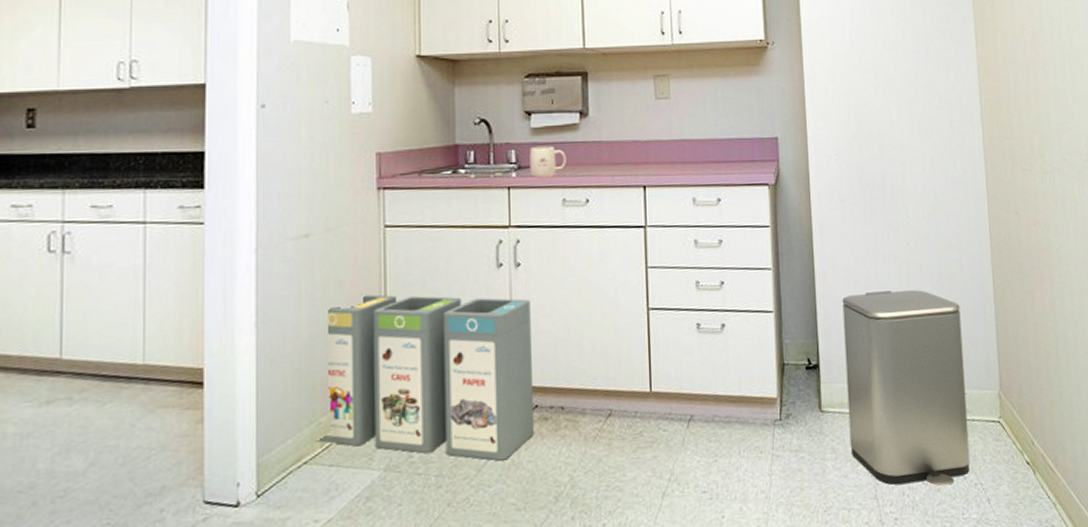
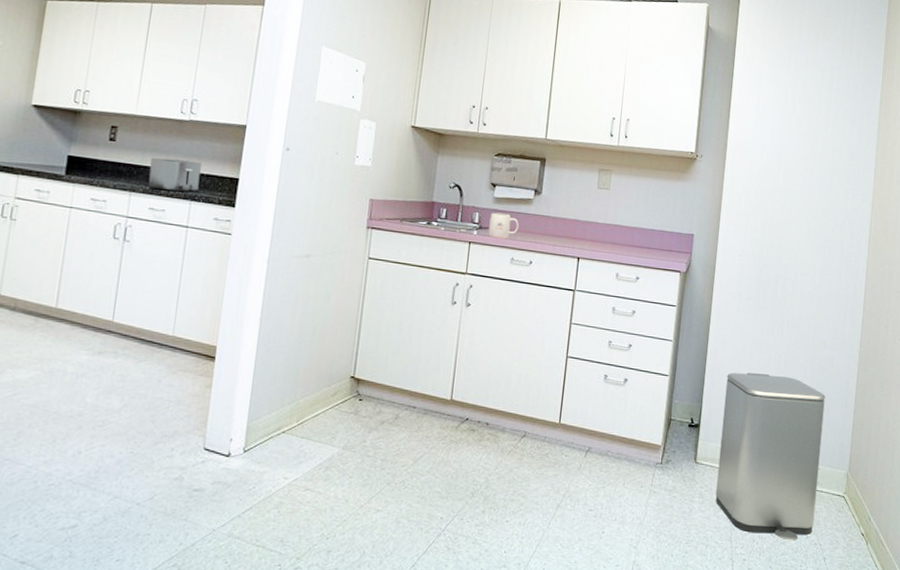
toaster: none [84,138,155,181] -> present [148,157,202,193]
recycling bin: present [314,294,533,461] -> none [292,308,474,457]

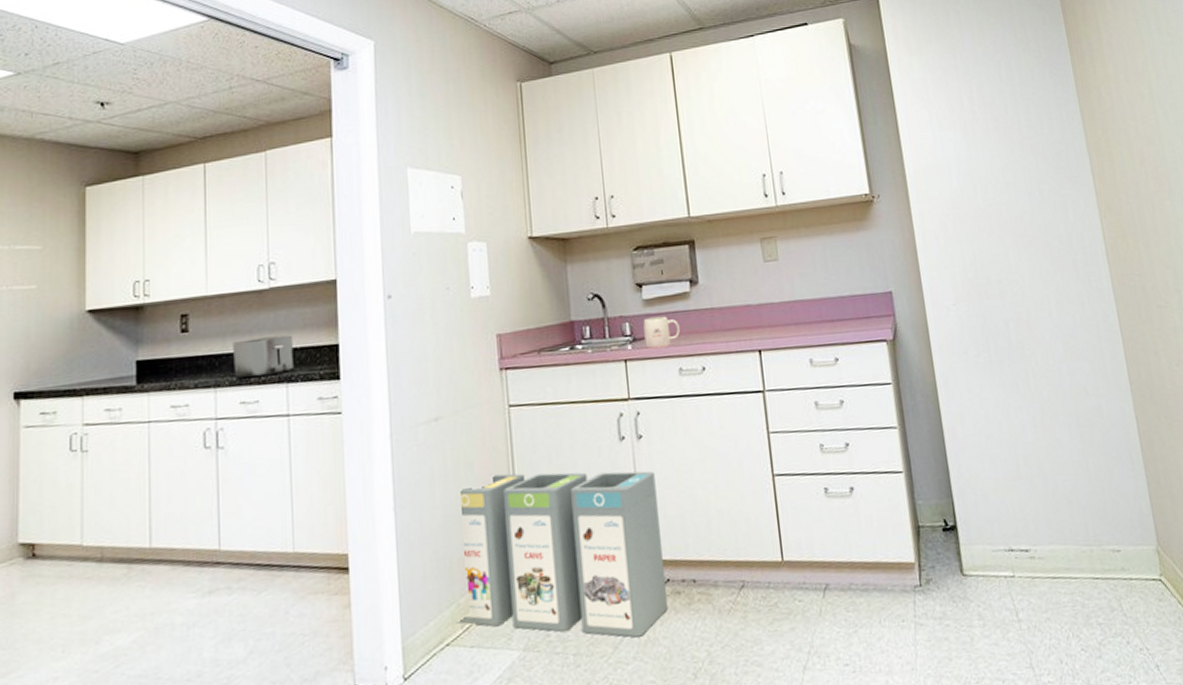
recycling bin: none [292,308,474,457] -> present [455,471,667,638]
pedal bin: present [715,372,825,541] -> none [975,441,1133,654]

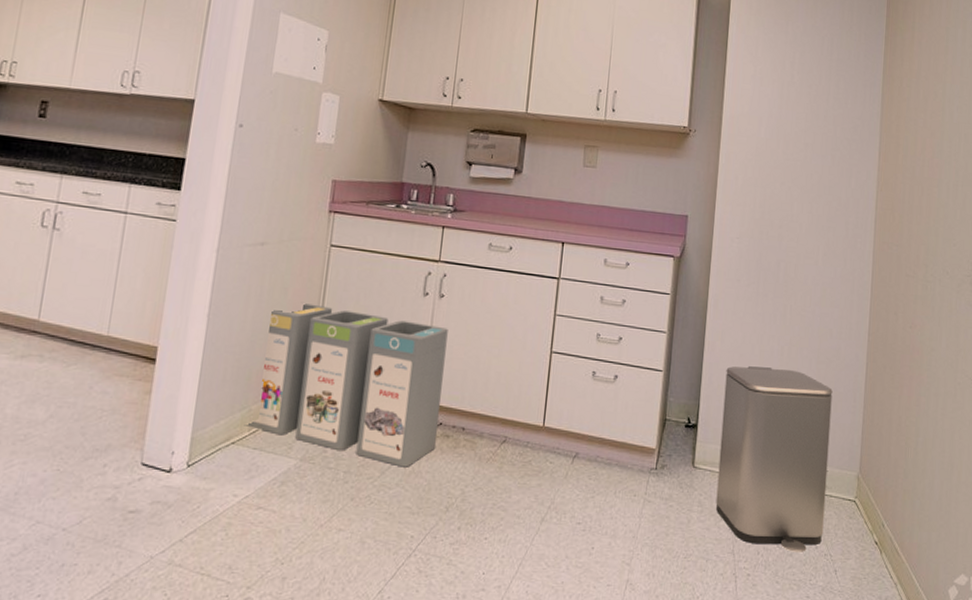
toaster: present [231,335,295,379] -> none [82,136,144,175]
mug: present [643,316,681,350] -> none [464,193,498,223]
pedal bin: none [975,441,1133,654] -> present [716,366,833,552]

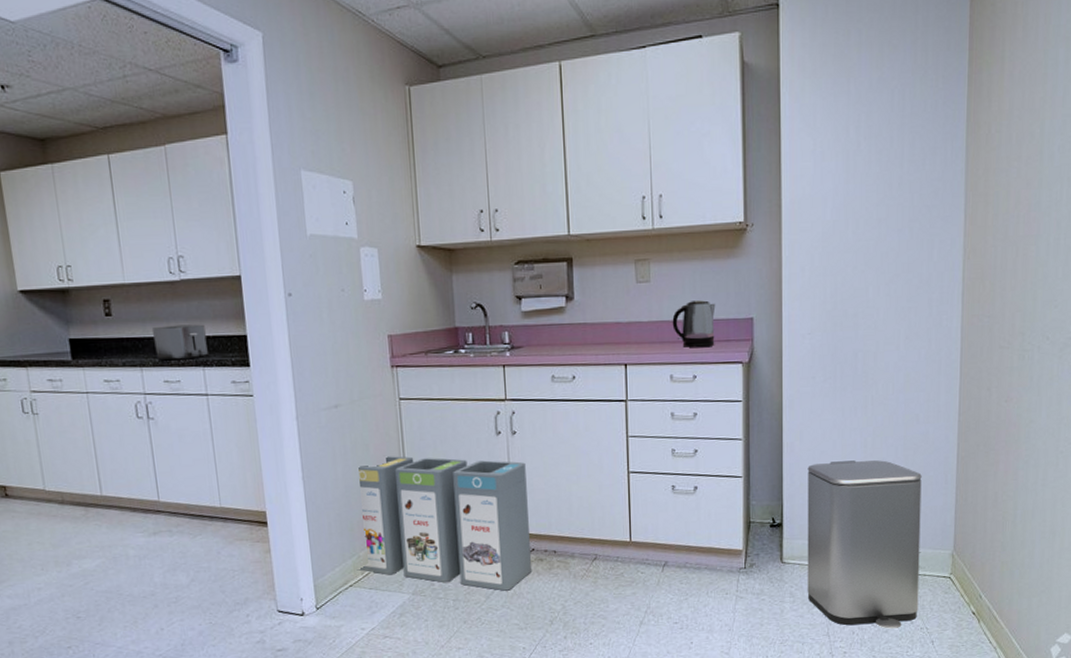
toaster: none [82,136,144,175] -> present [151,324,210,361]
kettle: none [612,190,655,237] -> present [672,299,716,348]

